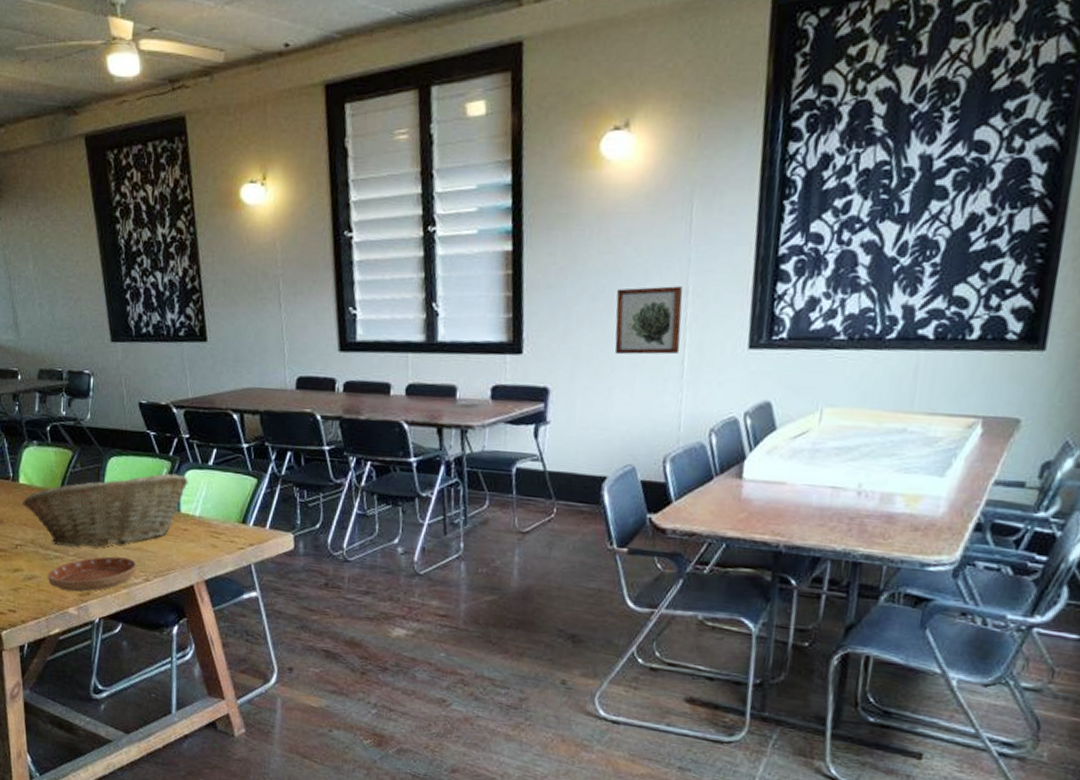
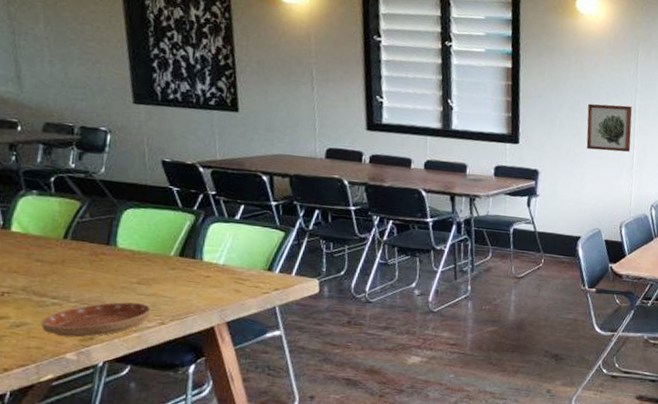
fruit basket: present [21,473,189,547] -> none [13,225,213,294]

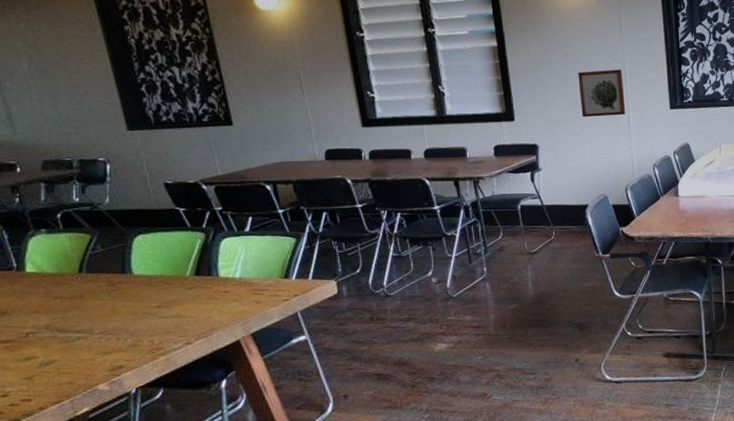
saucer: present [40,302,152,338] -> none [68,326,176,369]

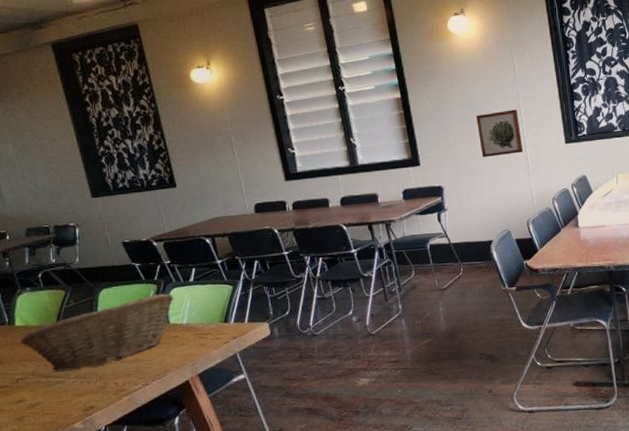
fruit basket: none [30,243,225,327] -> present [19,293,174,372]

